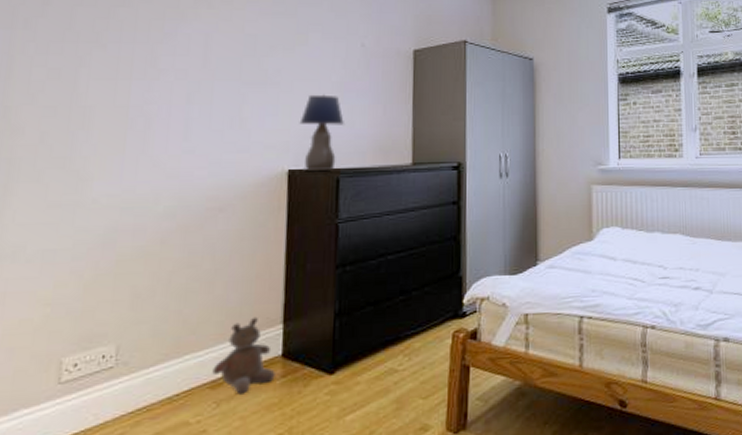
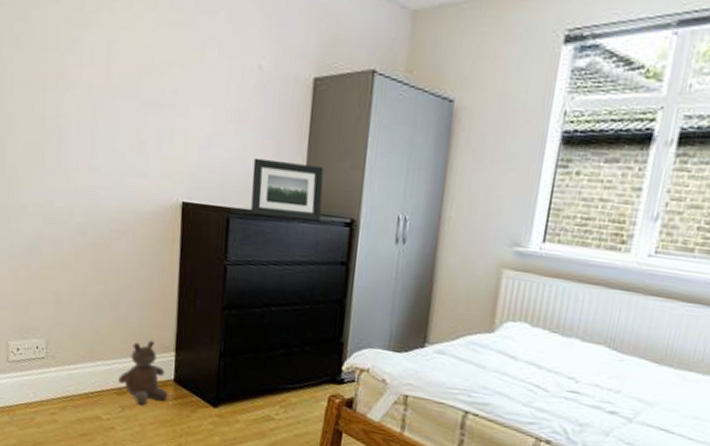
table lamp: present [299,94,344,172] -> none [193,121,237,210]
picture frame: none [360,120,430,173] -> present [250,157,324,222]

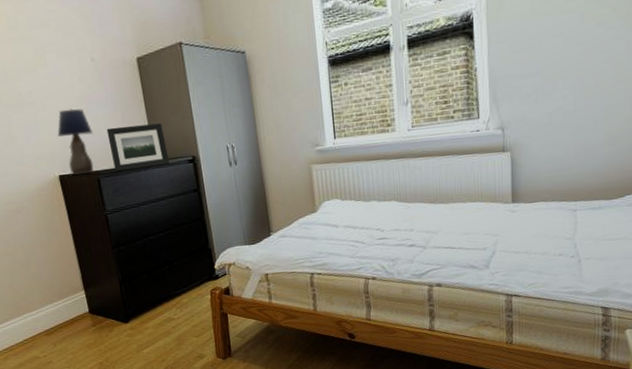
teddy bear: present [118,340,168,406] -> none [44,286,88,338]
table lamp: none [193,121,237,210] -> present [57,108,94,176]

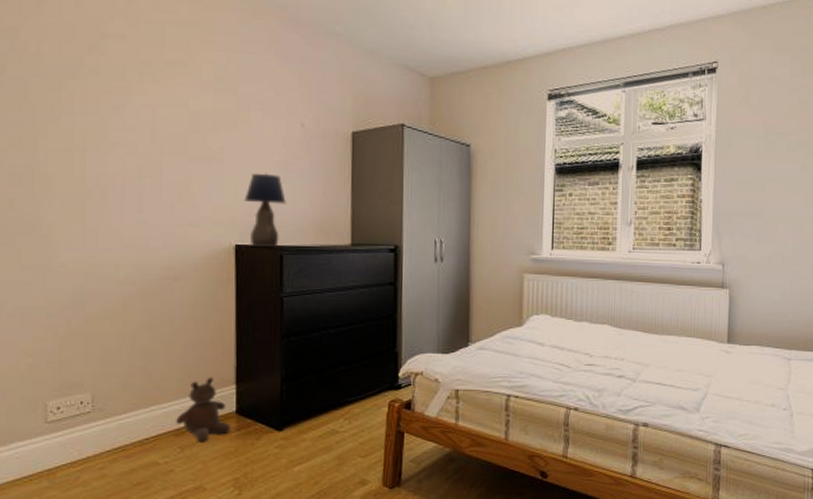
teddy bear: none [44,286,88,338] -> present [176,377,231,442]
picture frame: present [106,123,170,172] -> none [302,201,368,251]

